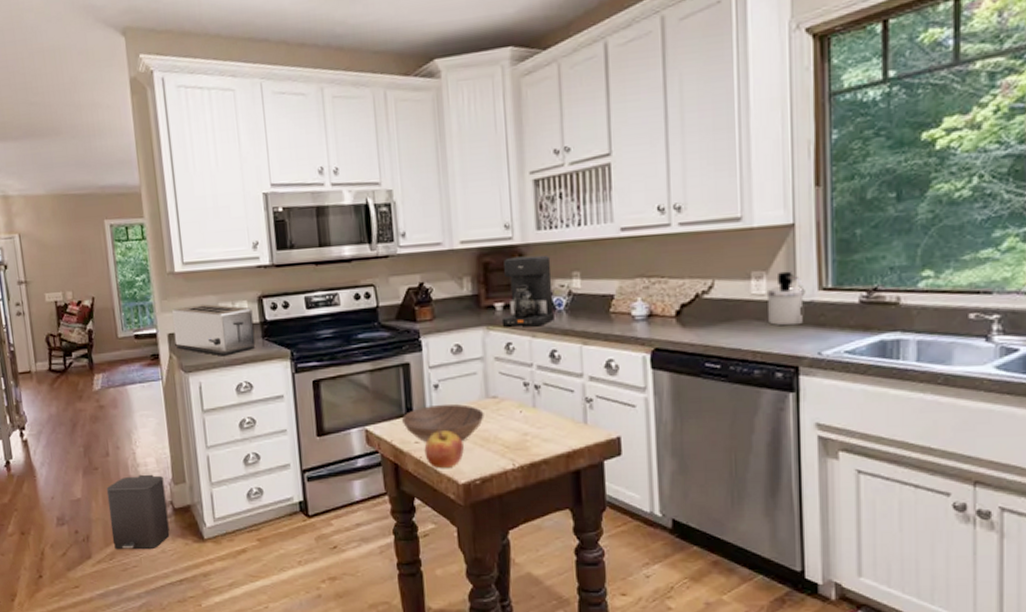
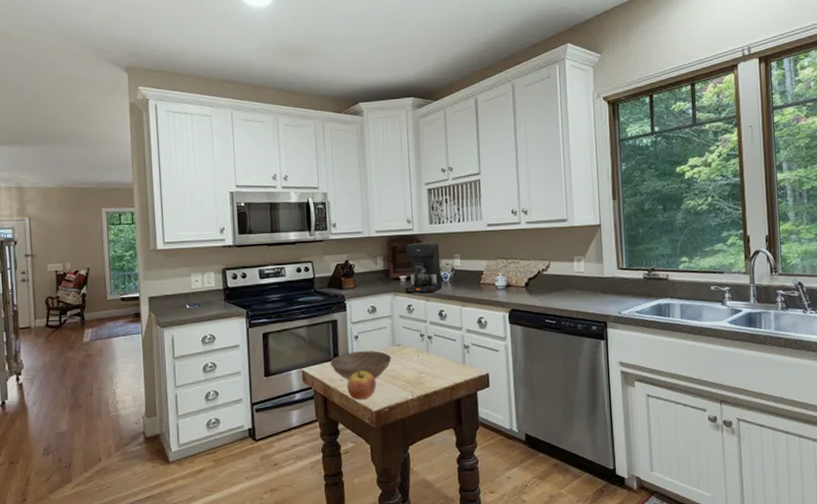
pedal bin: present [106,474,170,549] -> none [88,409,141,473]
toaster: present [171,303,256,356] -> none [152,274,219,315]
soap dispenser: present [766,271,804,326] -> none [584,256,608,294]

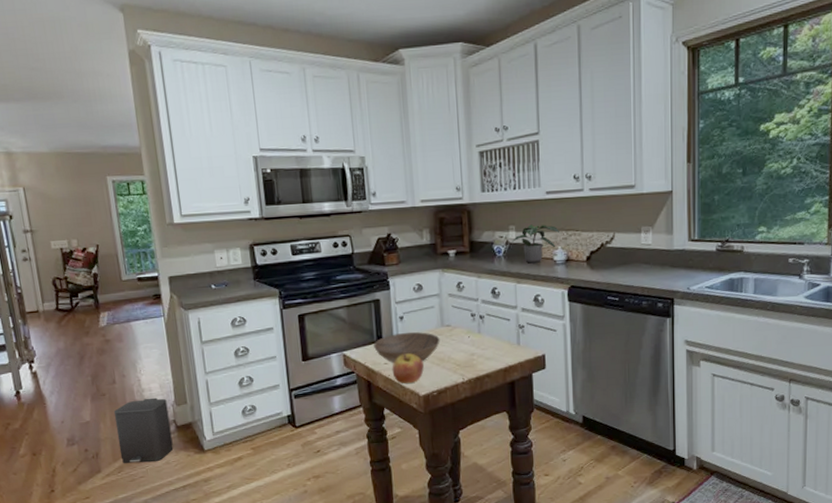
pedal bin: none [88,409,141,473] -> present [113,397,174,463]
coffee maker: present [404,242,442,293] -> none [454,212,495,269]
potted plant: none [458,253,501,289] -> present [513,224,561,264]

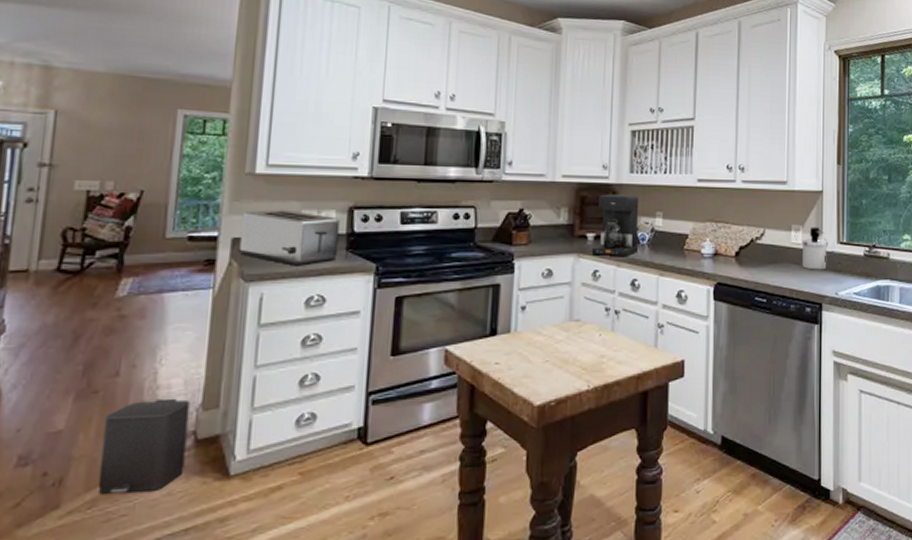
toaster: none [171,250,248,296] -> present [239,209,340,266]
bowl: present [374,332,440,364] -> none [485,325,566,364]
apple: present [392,350,424,384] -> none [503,347,543,391]
coffee maker: none [454,212,495,269] -> present [591,194,639,257]
potted plant: present [513,224,561,264] -> none [659,212,710,255]
soap dispenser: none [652,227,678,268] -> present [801,227,827,270]

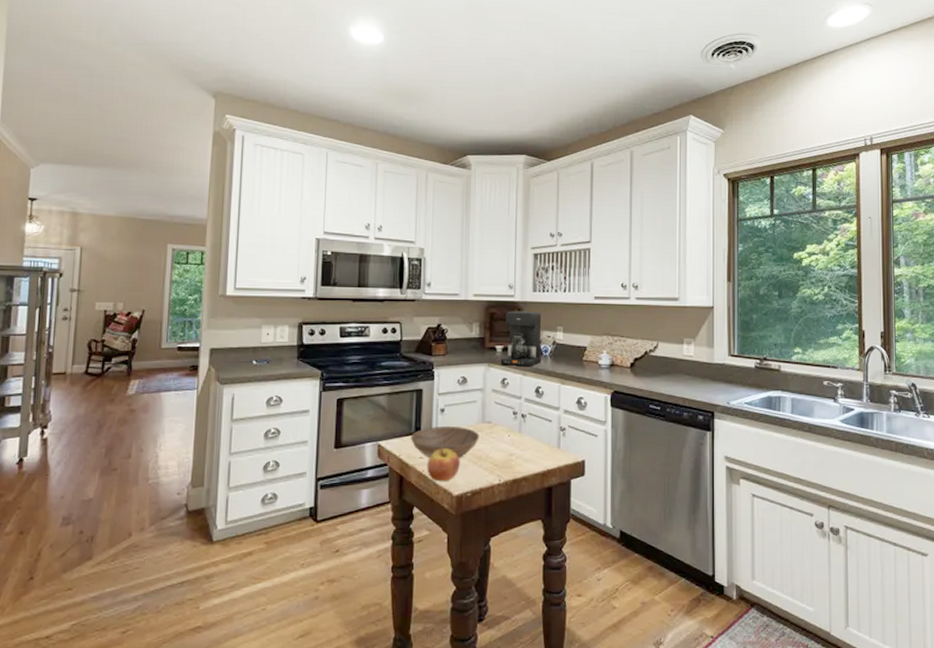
pedal bin: present [97,398,190,494] -> none [118,477,182,550]
toaster: present [239,209,340,266] -> none [215,324,292,372]
bowl: none [485,325,566,364] -> present [411,425,480,459]
apple: none [503,347,543,391] -> present [427,445,460,482]
soap dispenser: present [801,227,827,270] -> none [693,340,719,381]

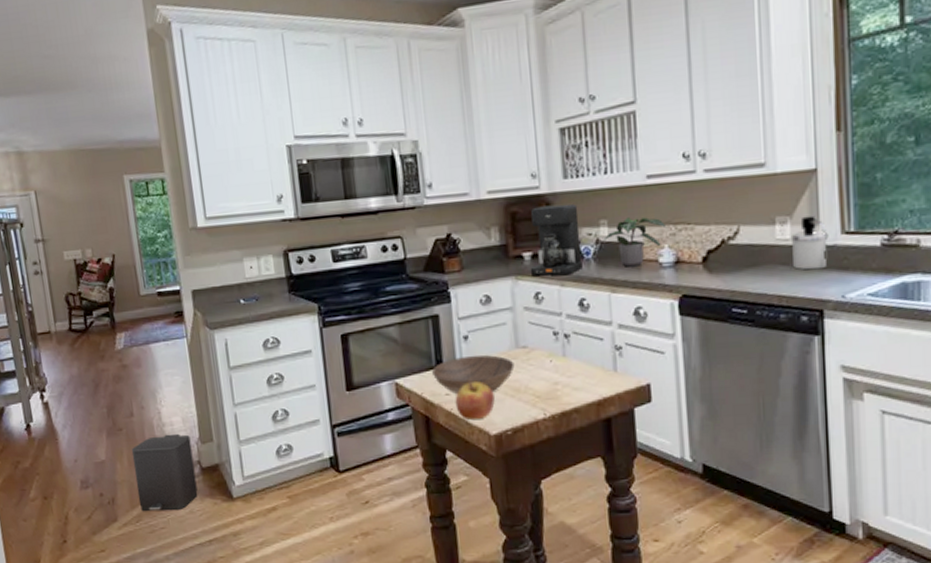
pedal bin: none [118,477,182,550] -> present [131,433,198,511]
potted plant: none [560,327,606,365] -> present [605,217,667,267]
soap dispenser: none [693,340,719,381] -> present [790,216,827,270]

